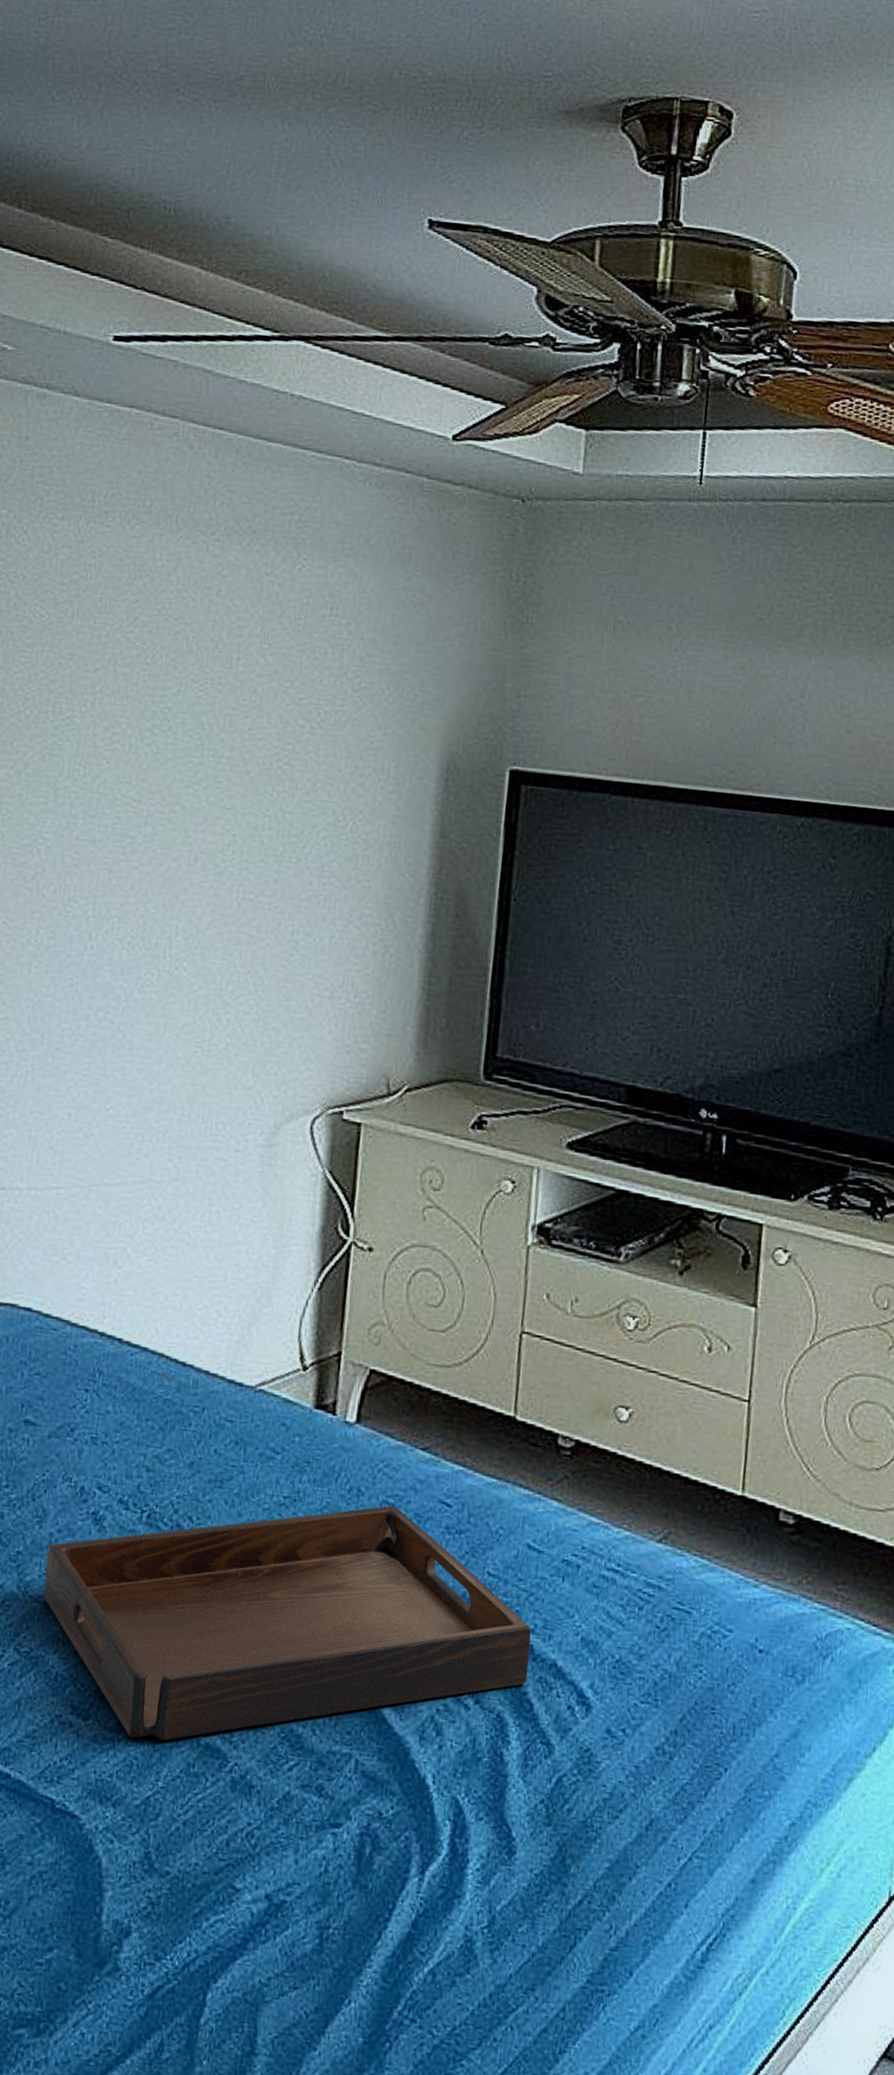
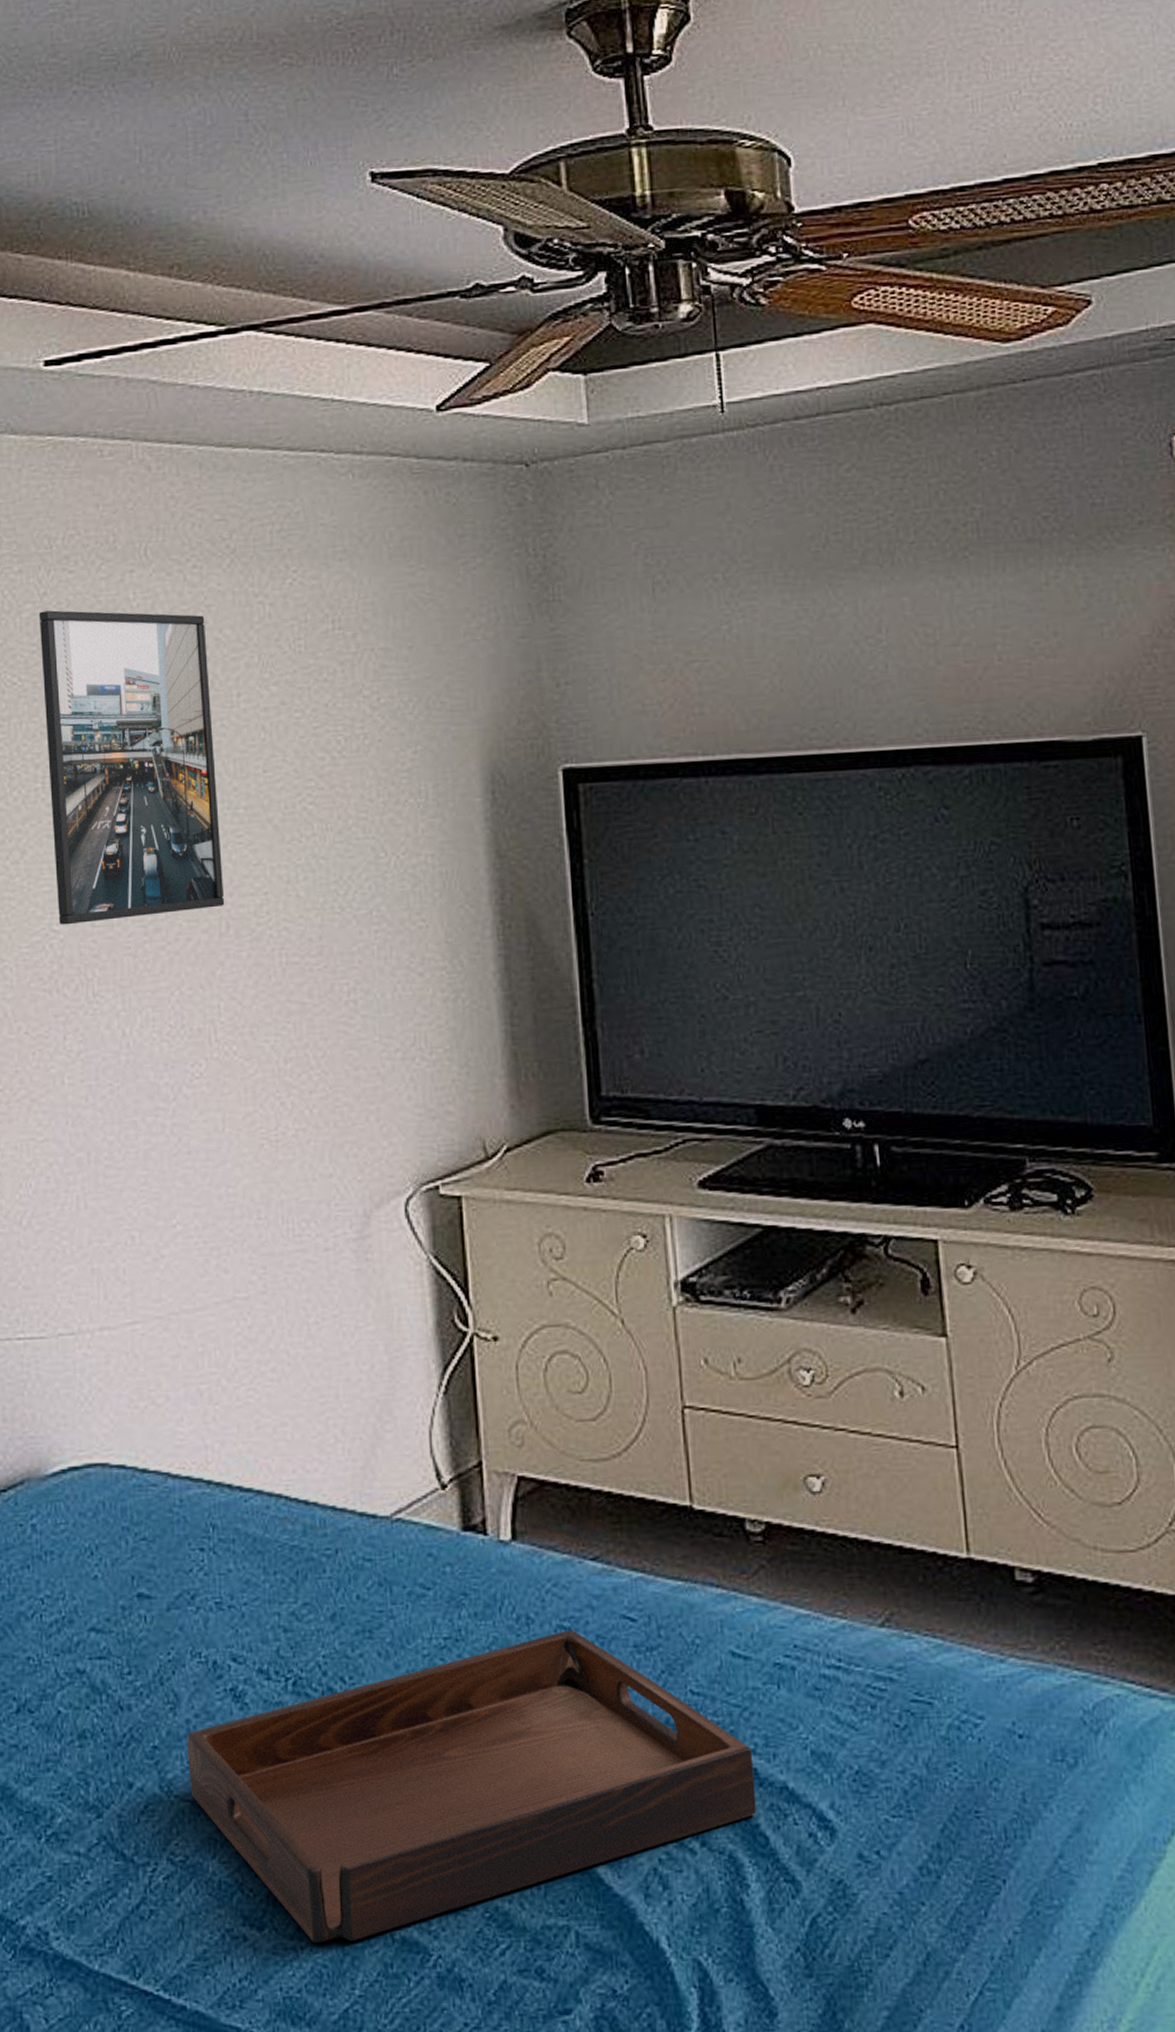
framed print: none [48,556,220,841] -> present [38,610,225,925]

